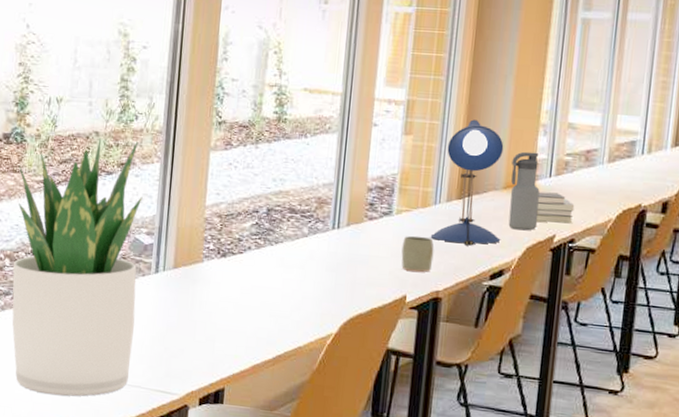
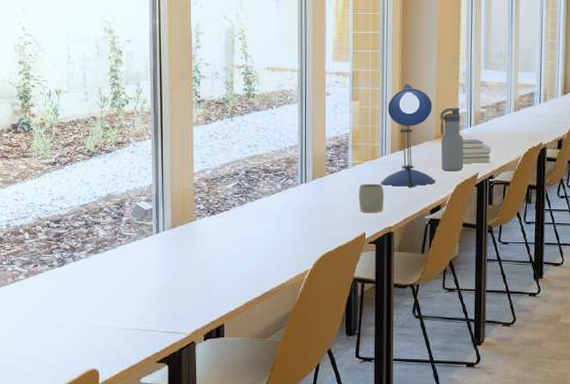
planter: present [12,138,143,397] -> none [28,122,143,346]

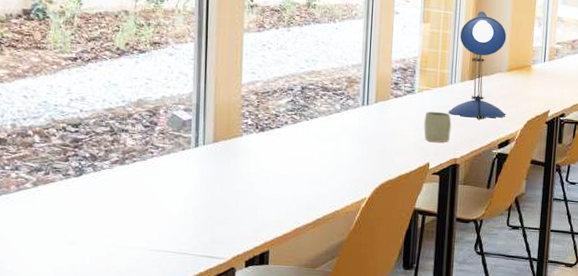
water bottle: present [440,107,464,172] -> none [512,40,537,107]
books: present [462,139,491,163] -> none [534,74,564,100]

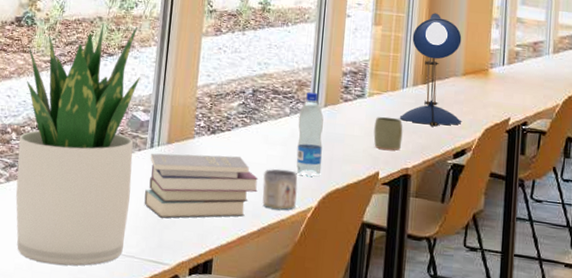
planter: none [42,17,178,266] -> present [15,23,140,266]
books: none [193,152,312,215] -> present [144,153,259,218]
mug: none [315,163,351,202] -> present [262,169,298,210]
bottle: none [348,88,375,170] -> present [296,92,324,177]

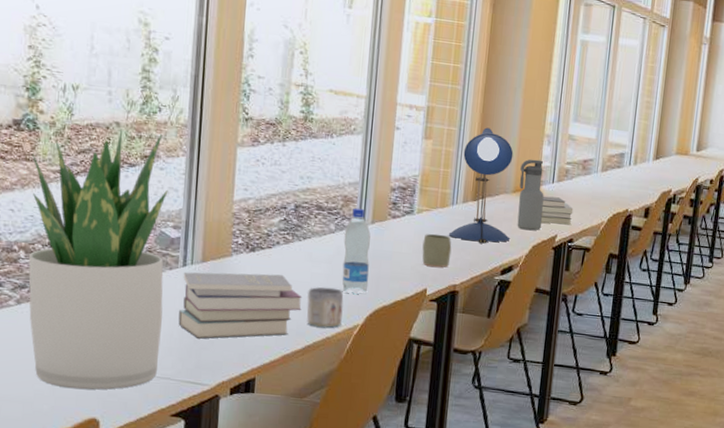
water bottle: none [468,42,495,113] -> present [517,159,544,231]
books: none [492,78,526,107] -> present [541,196,574,225]

